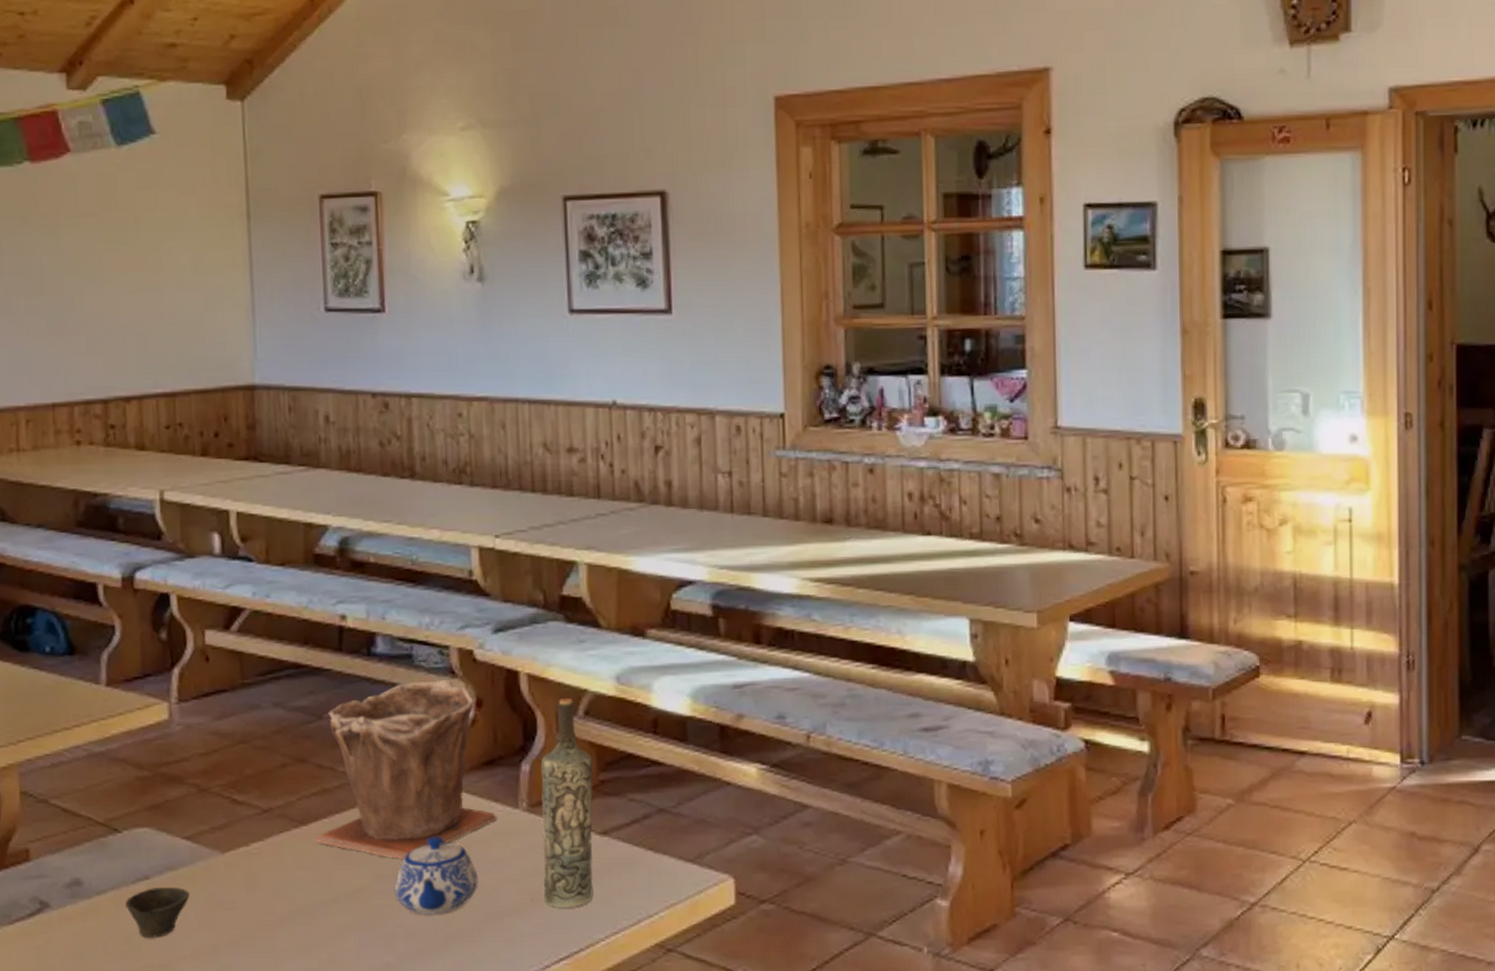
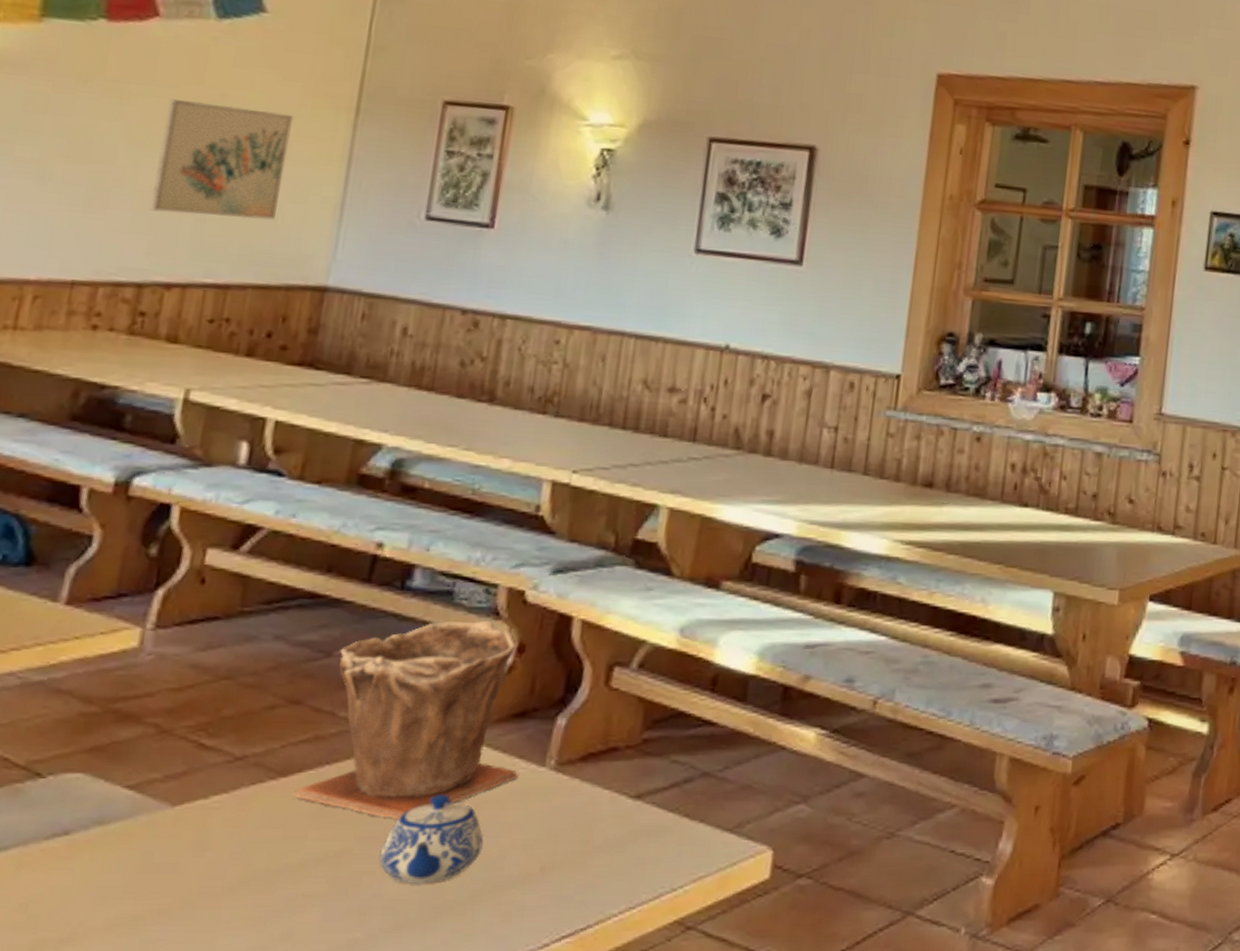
wall art: none [94,226,200,332] -> present [149,98,294,220]
cup: present [125,886,190,938] -> none [30,844,119,906]
bottle: present [541,698,594,907] -> none [555,649,638,878]

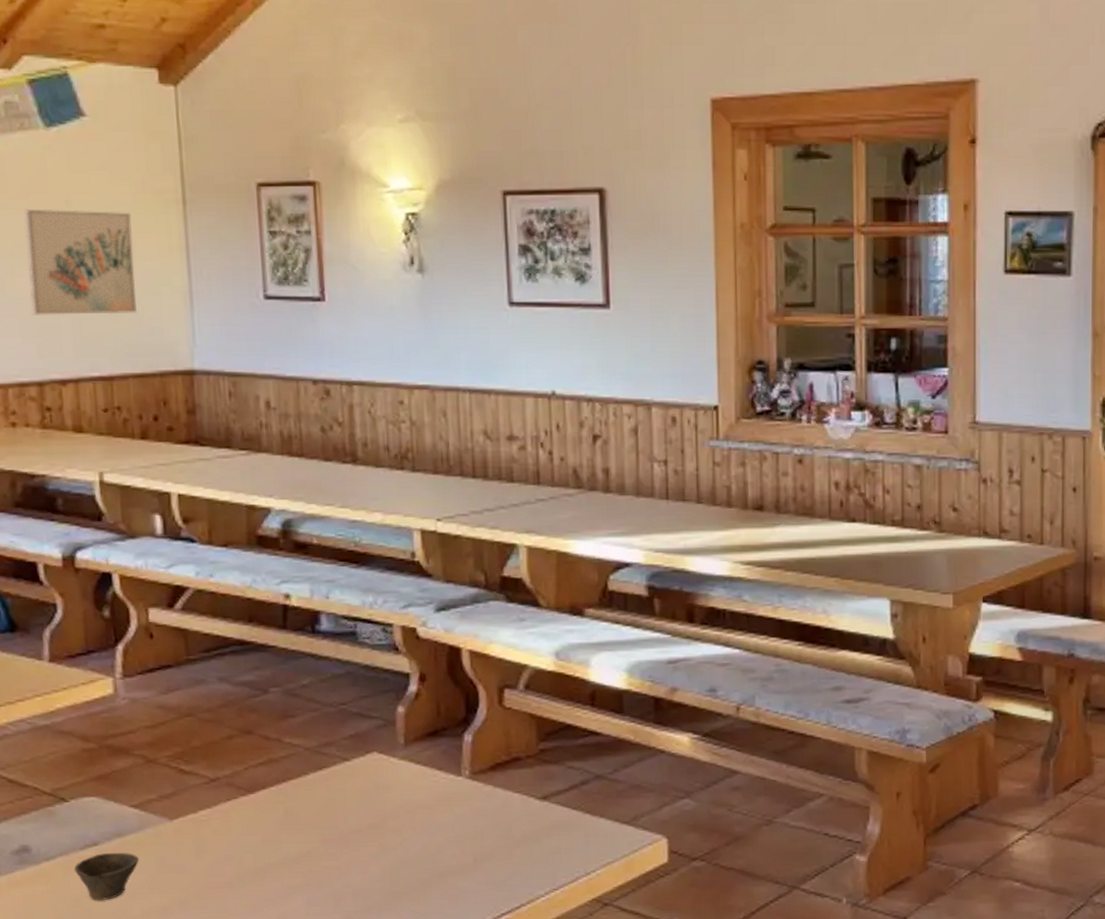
cup: none [30,844,119,906] -> present [75,852,139,900]
plant pot: present [292,620,519,820] -> none [261,655,441,824]
teapot: present [379,794,484,885] -> none [341,802,423,876]

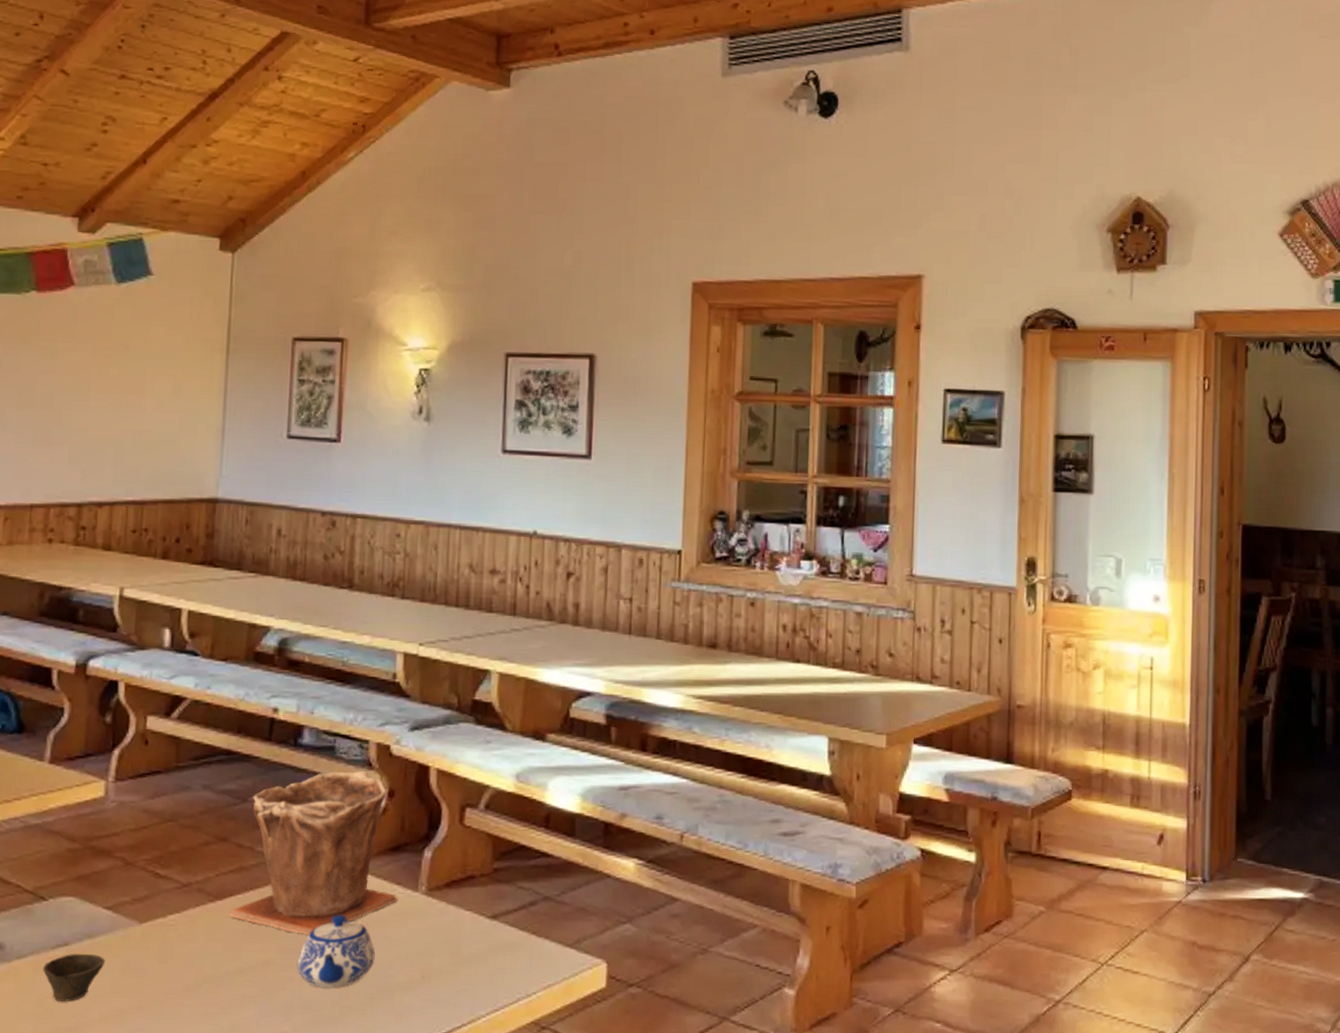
wall art: present [23,209,137,315] -> none [81,351,181,446]
plant pot: none [261,655,441,824] -> present [227,770,398,935]
teapot: none [341,802,423,876] -> present [297,914,375,989]

